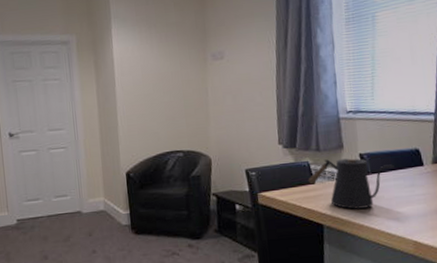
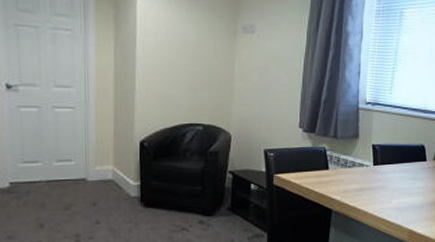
kettle: present [308,158,394,210] -> none [323,147,401,197]

